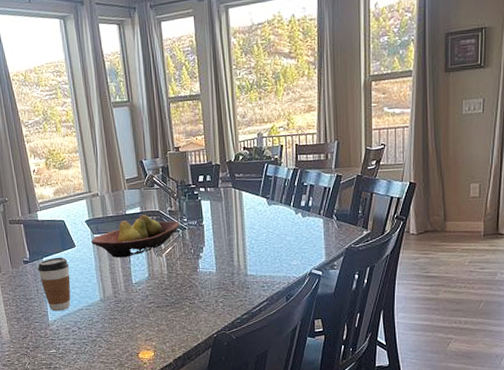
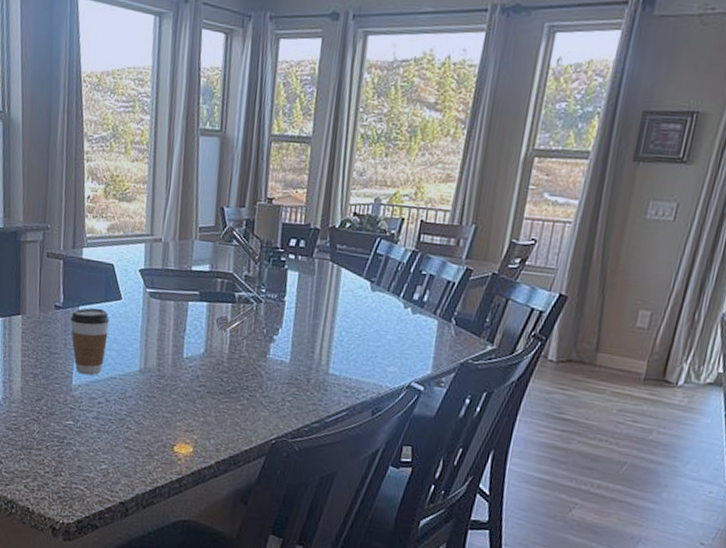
fruit bowl: present [91,215,180,258] -> none [142,275,256,324]

